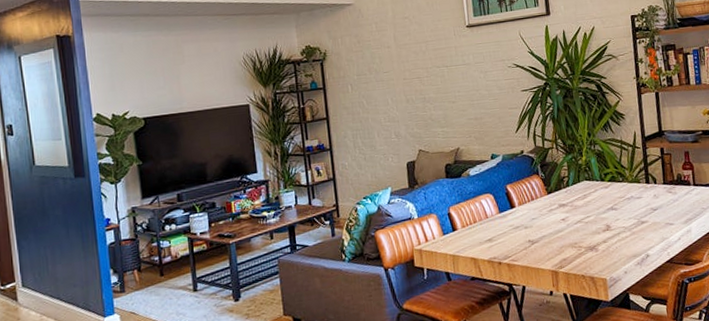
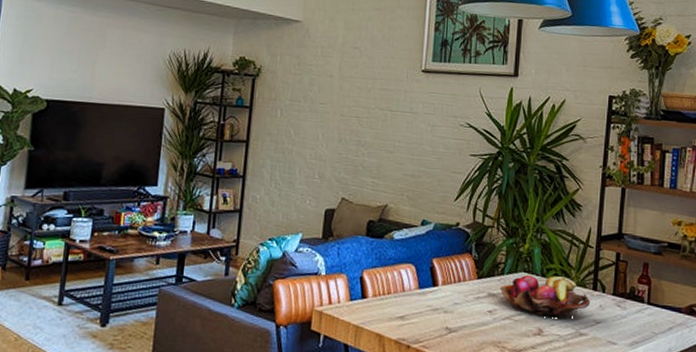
fruit basket: none [568,177,646,215] -> present [500,275,591,318]

